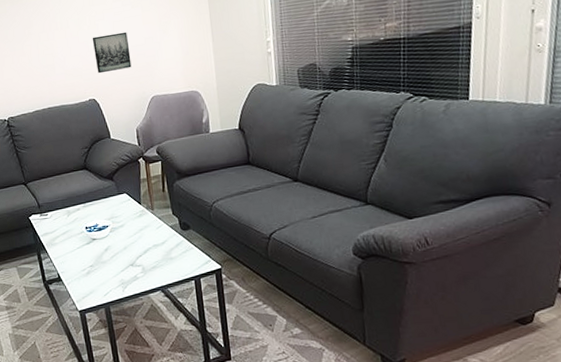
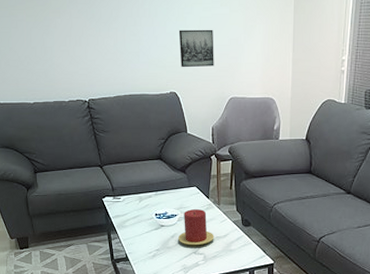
candle: none [112,217,152,258] -> present [178,209,214,246]

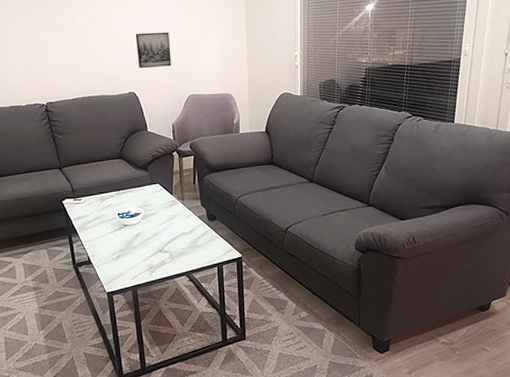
candle: present [178,209,214,246] -> none [143,206,180,244]

